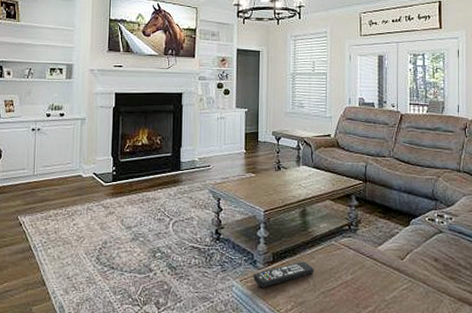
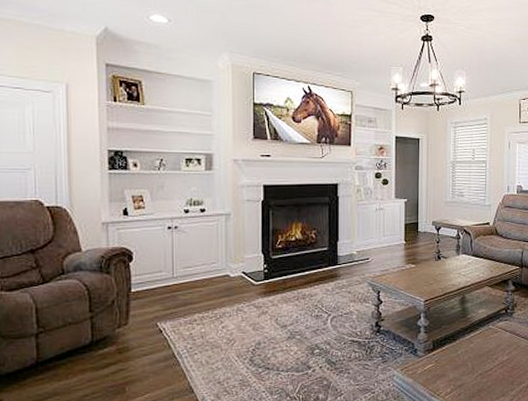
remote control: present [253,261,314,288] -> none [414,346,473,375]

